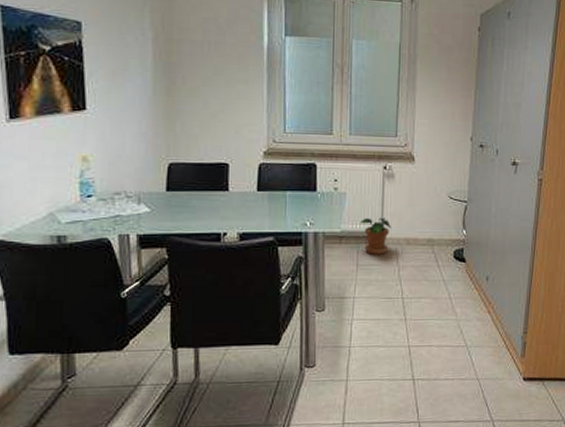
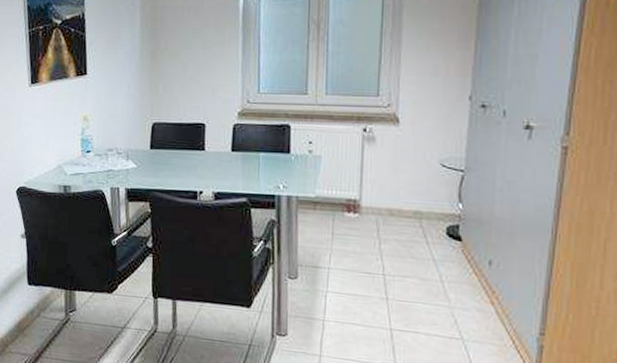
potted plant: present [360,217,392,255] -> none [337,183,372,225]

